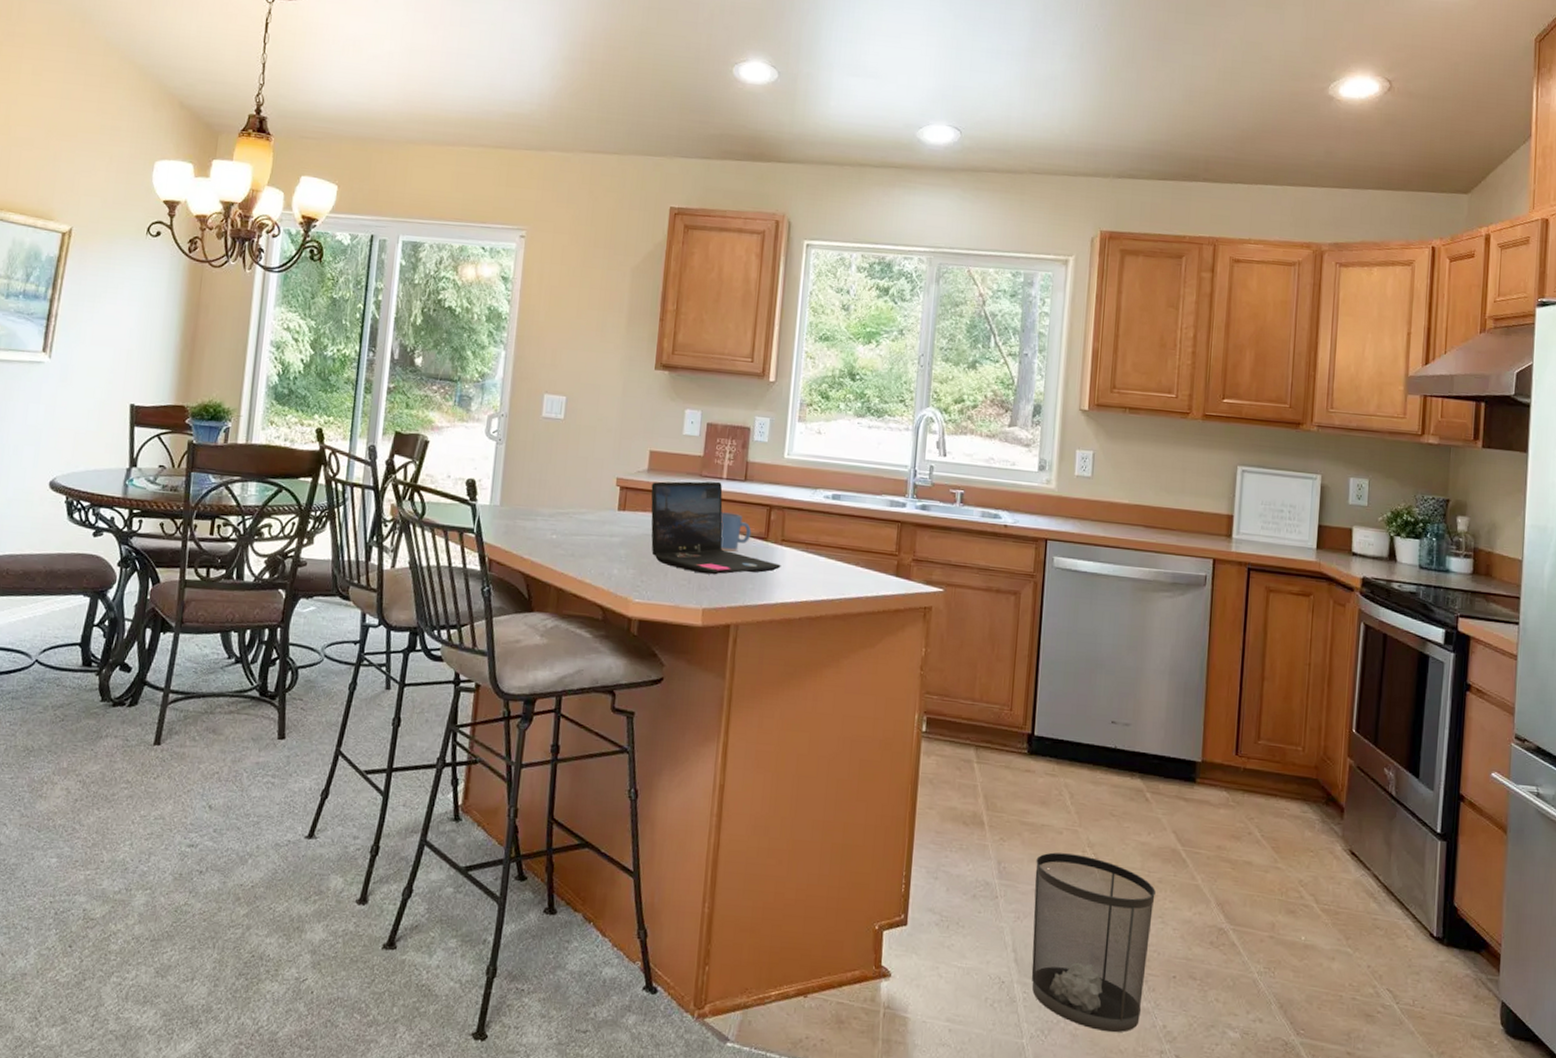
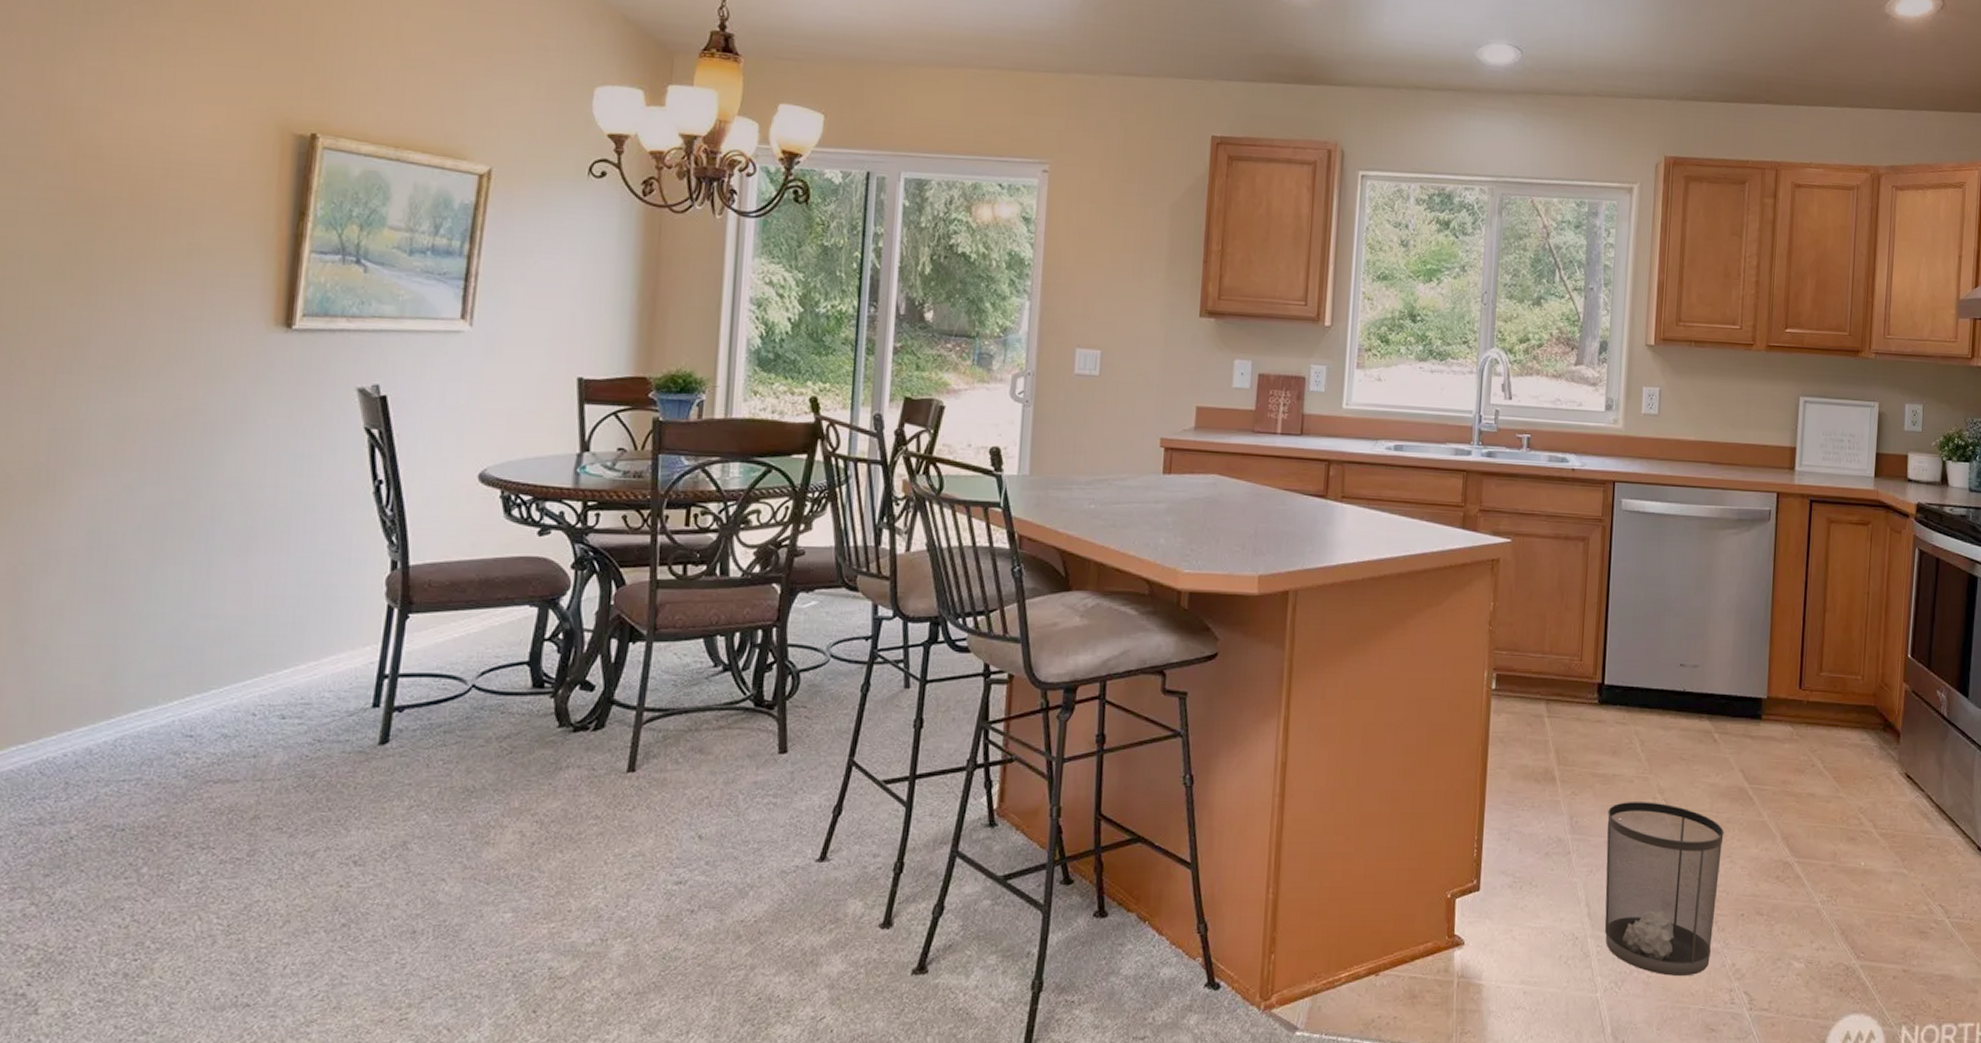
laptop: present [651,481,781,575] -> none [1198,437,1342,538]
mug: present [720,512,752,552] -> none [1275,470,1309,512]

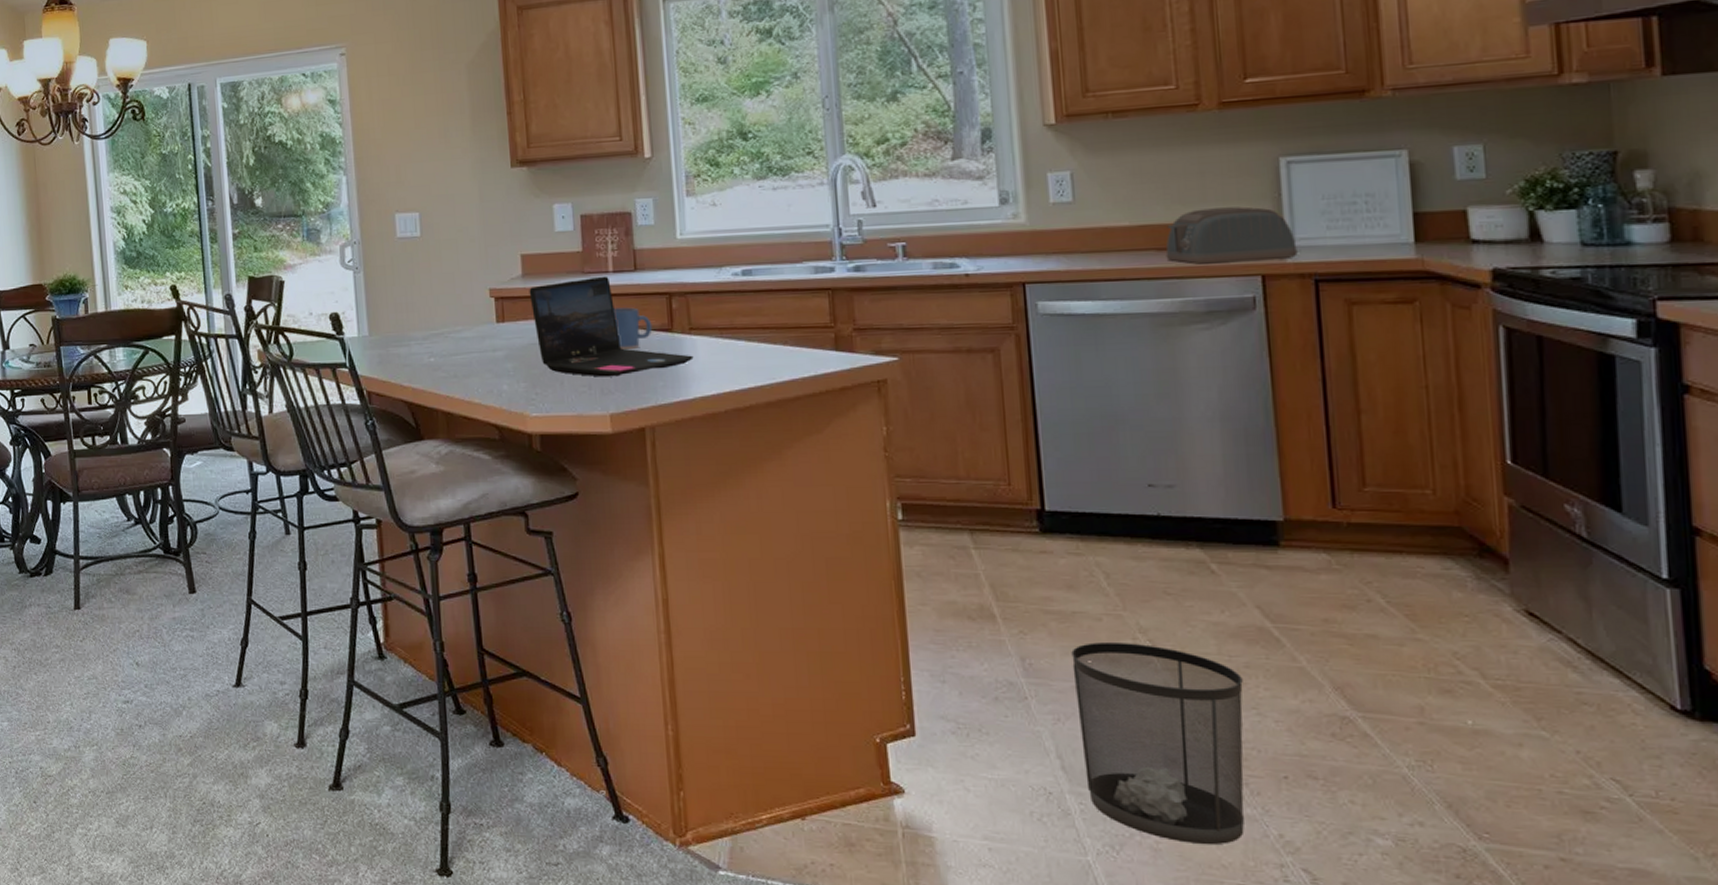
laptop: none [1198,437,1342,538] -> present [529,276,694,377]
mug: none [1275,470,1309,512] -> present [613,307,653,349]
toaster: none [1716,432,1802,481] -> present [1165,206,1298,265]

